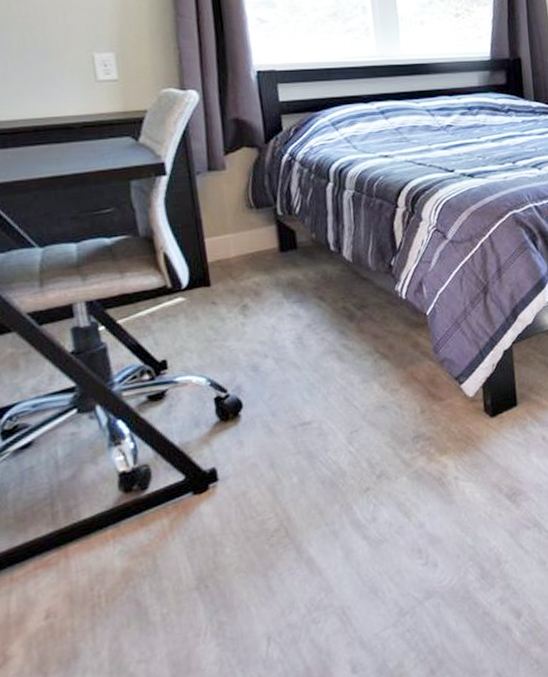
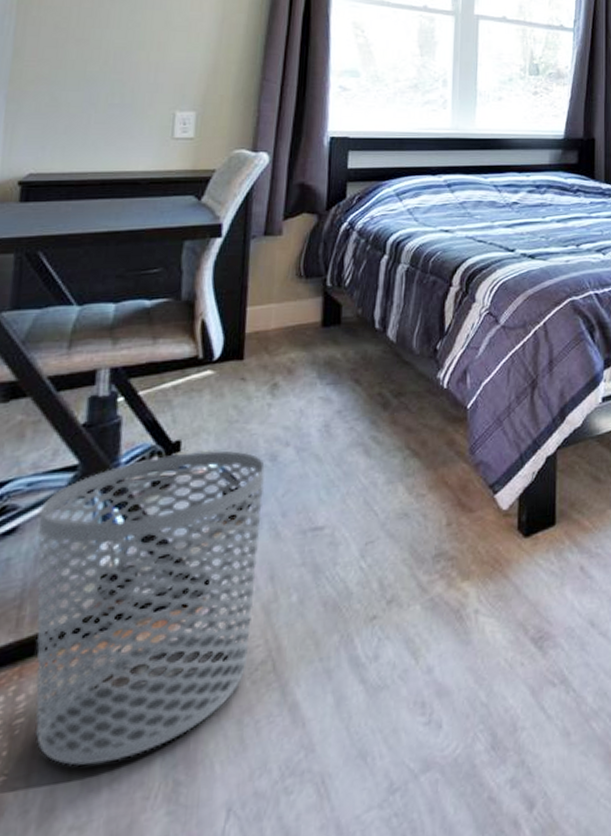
waste bin: none [49,365,263,619] -> present [35,450,265,766]

